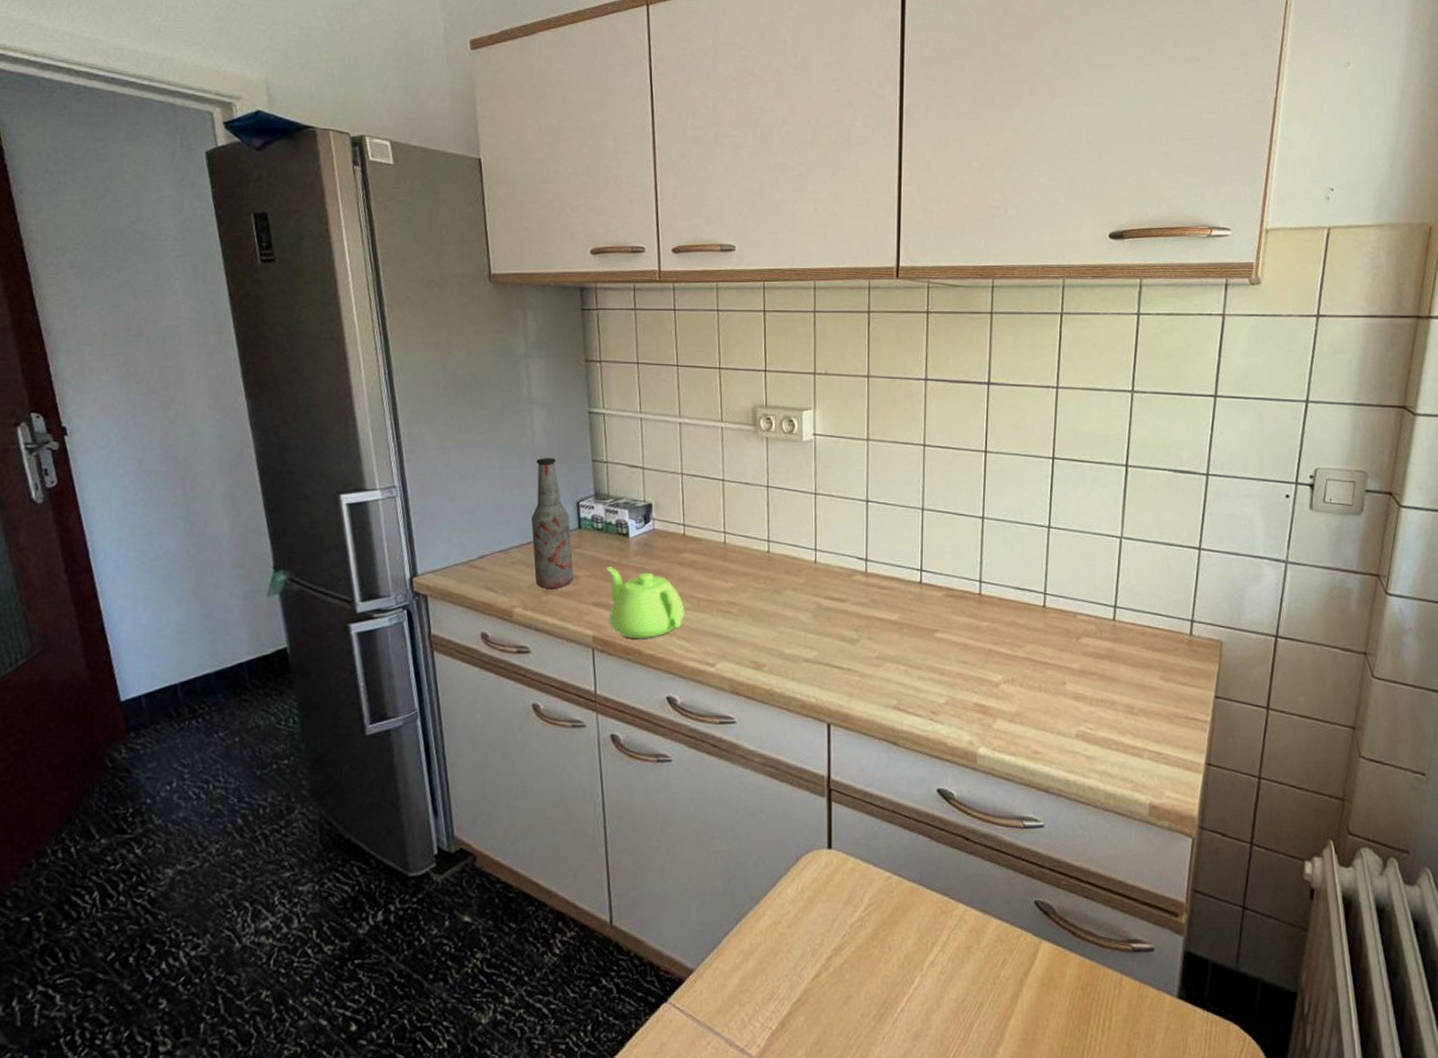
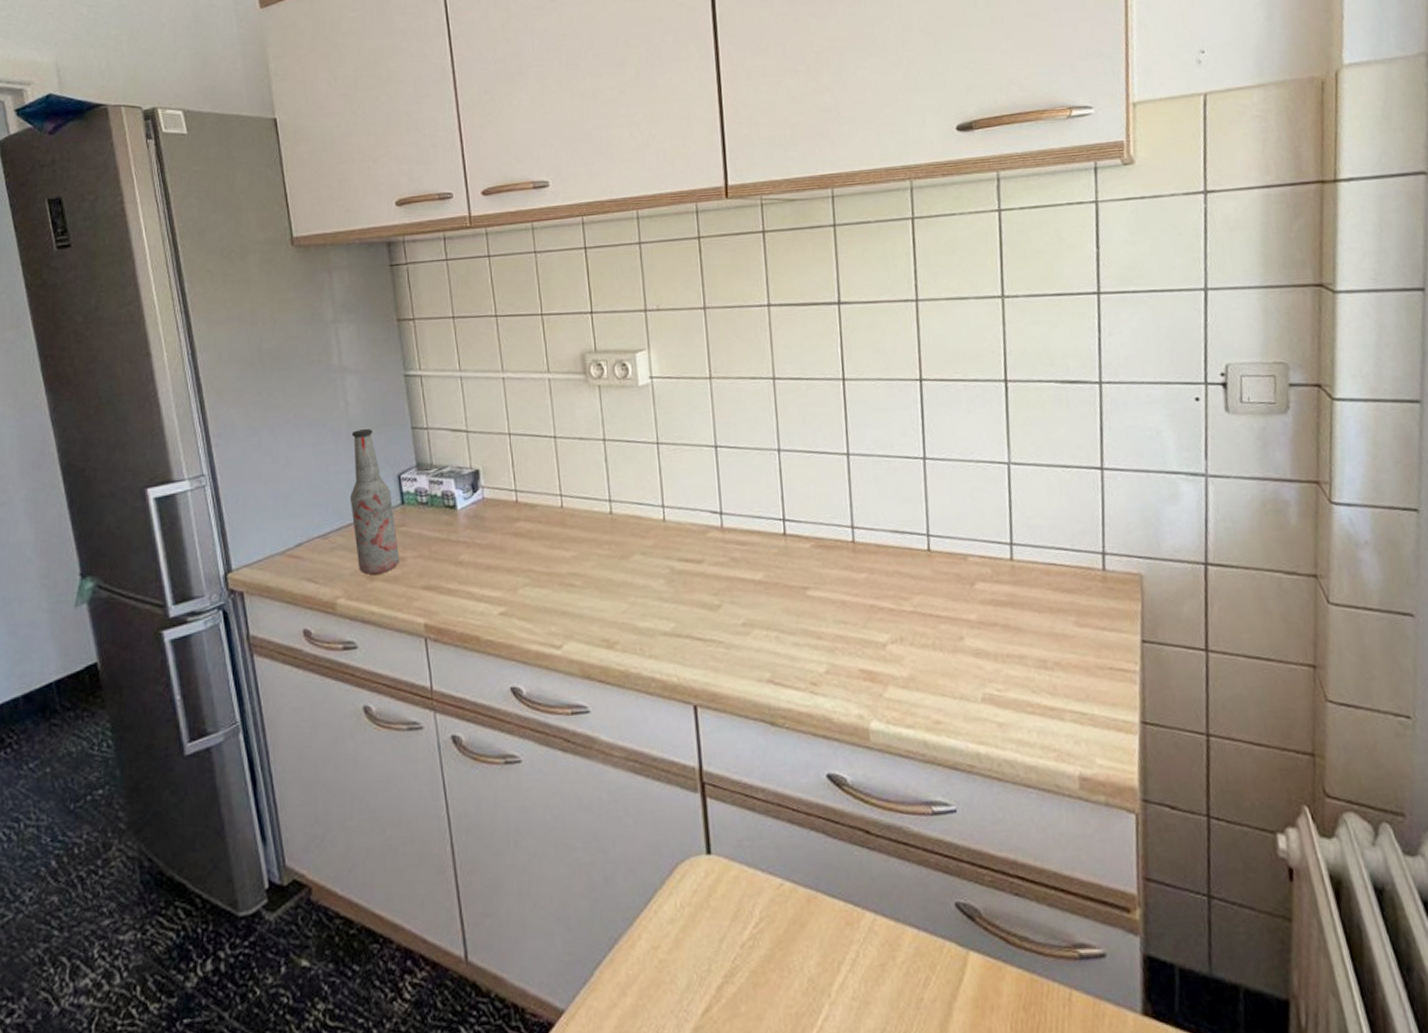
teapot: present [606,567,685,639] -> none [434,544,524,624]

